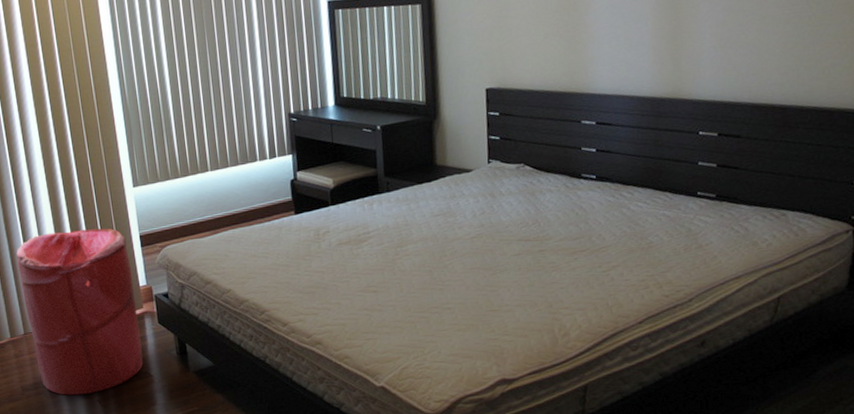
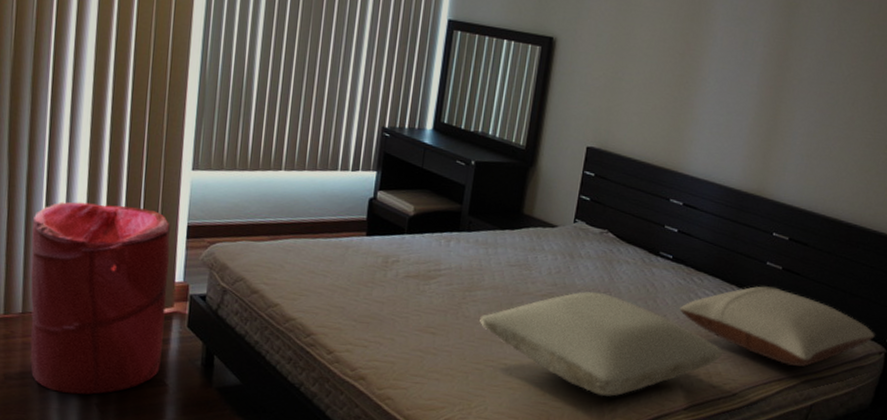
pillow: none [416,225,670,323] -> present [480,292,723,396]
pillow: none [614,185,837,262] -> present [679,286,875,367]

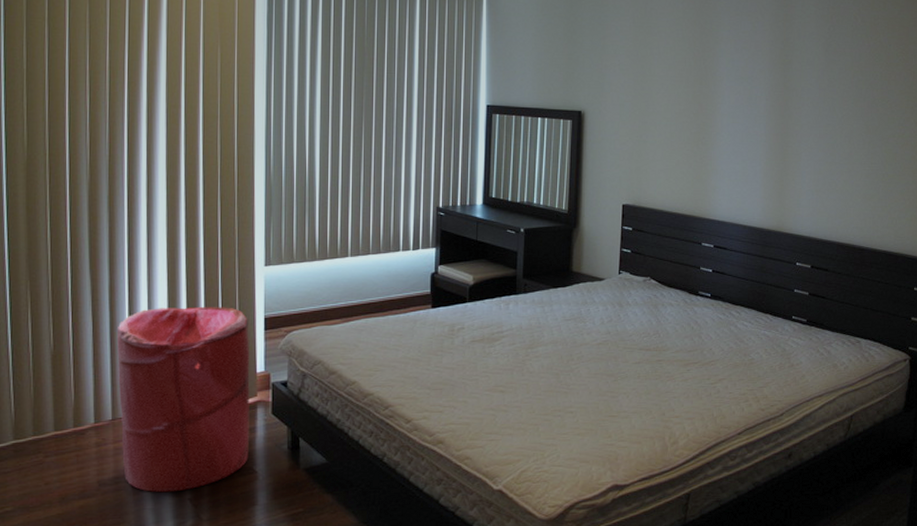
pillow: present [480,292,723,396] -> none [544,336,767,431]
pillow: present [679,286,875,367] -> none [723,312,898,381]

